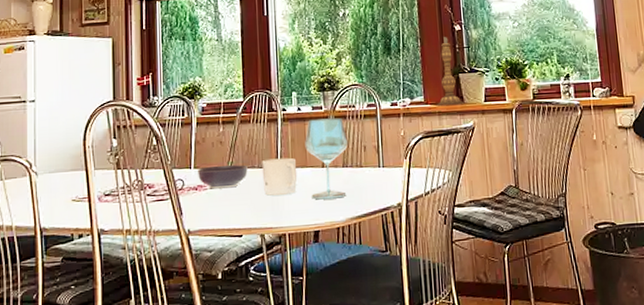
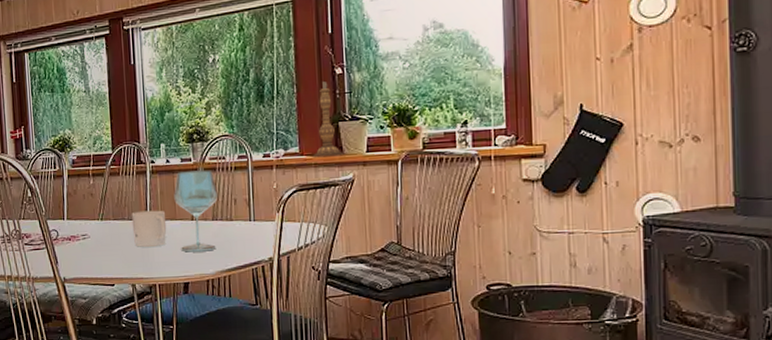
bowl: present [197,164,249,189] -> none [69,216,119,240]

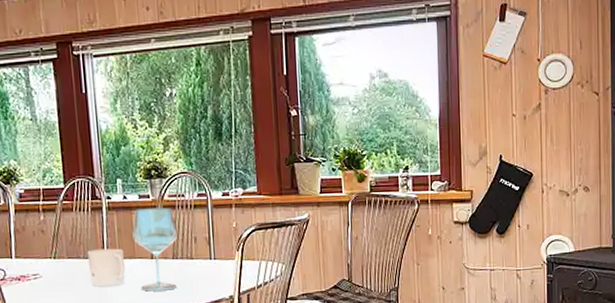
candlestick: present [312,80,344,158] -> none [269,121,300,198]

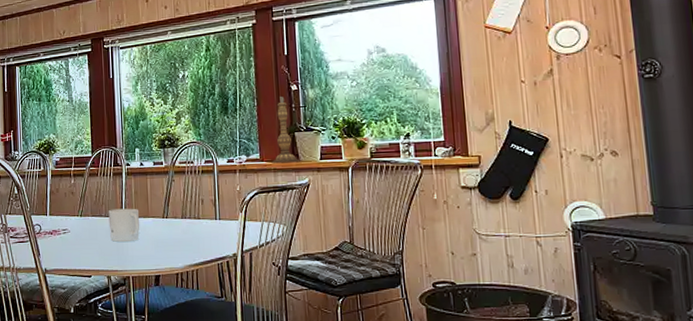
wine glass: present [132,207,179,292] -> none [147,172,187,247]
candlestick: none [269,121,300,198] -> present [271,95,300,164]

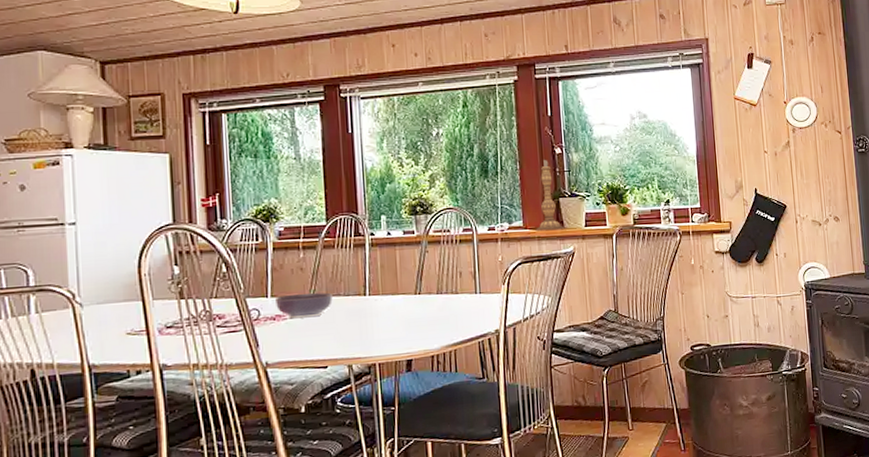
bowl: none [52,213,97,234] -> present [274,292,334,319]
mug: present [108,208,140,243] -> none [348,284,388,325]

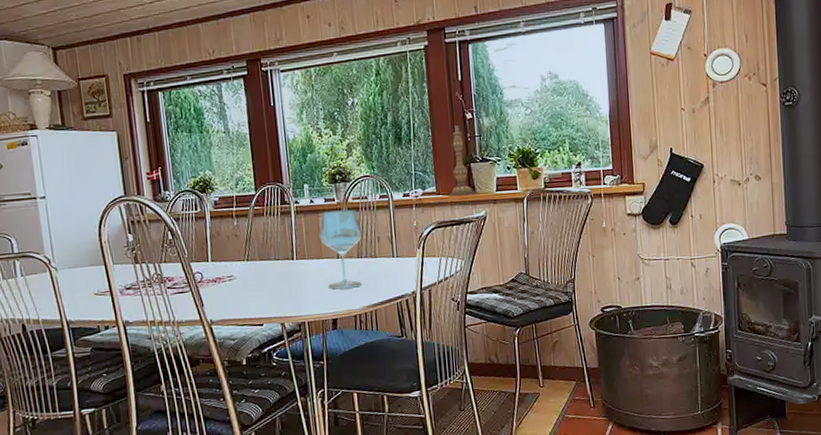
bowl: present [274,292,334,319] -> none [214,257,265,281]
wine glass: none [395,242,444,328] -> present [319,209,363,290]

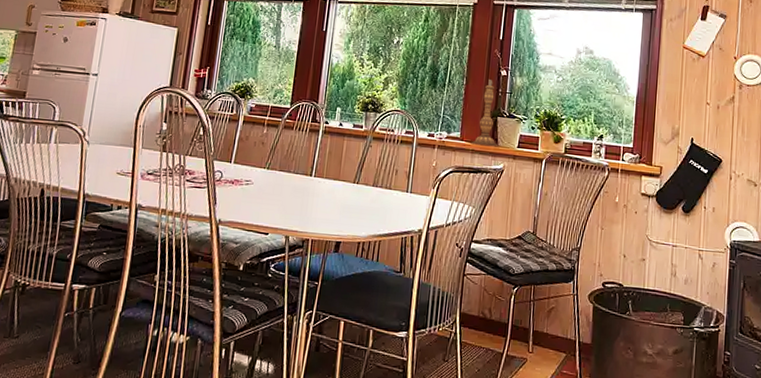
wine glass: present [319,209,363,290] -> none [339,136,383,215]

